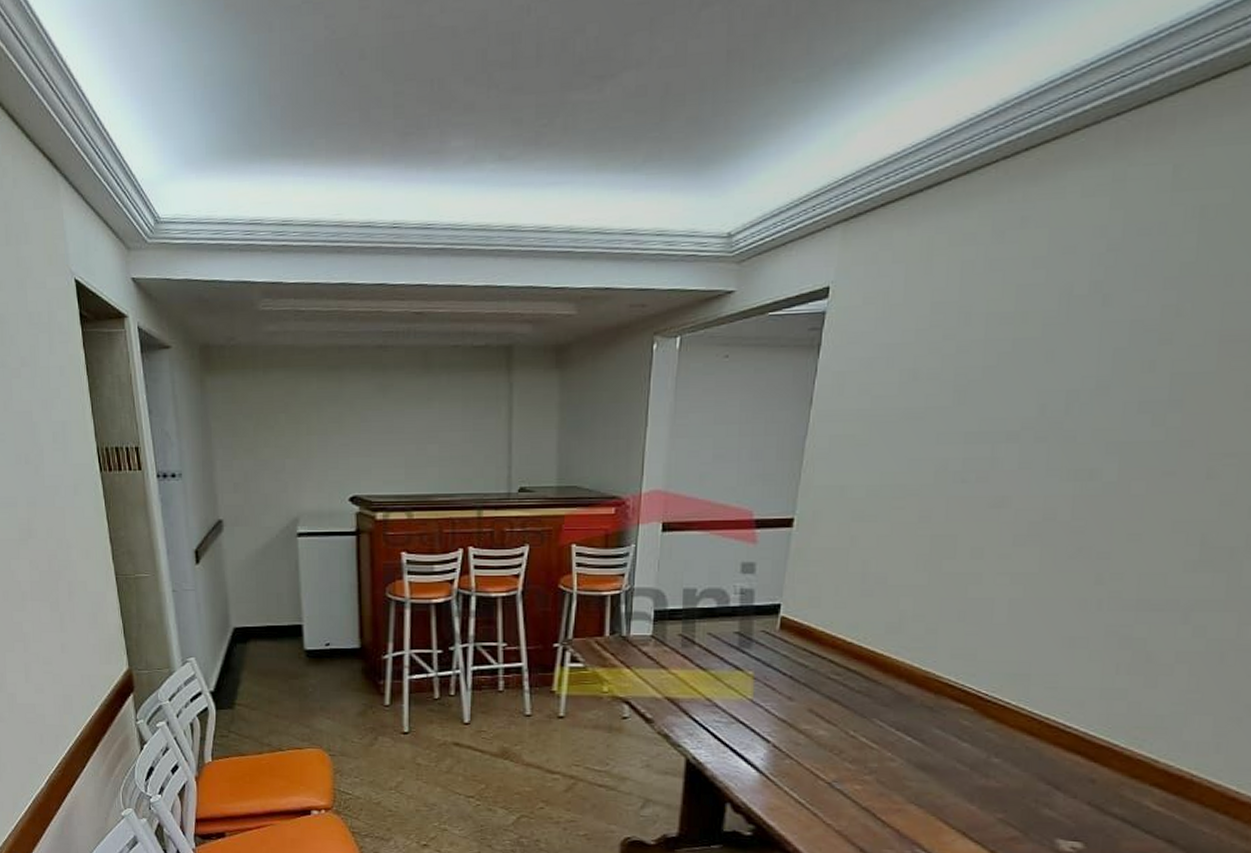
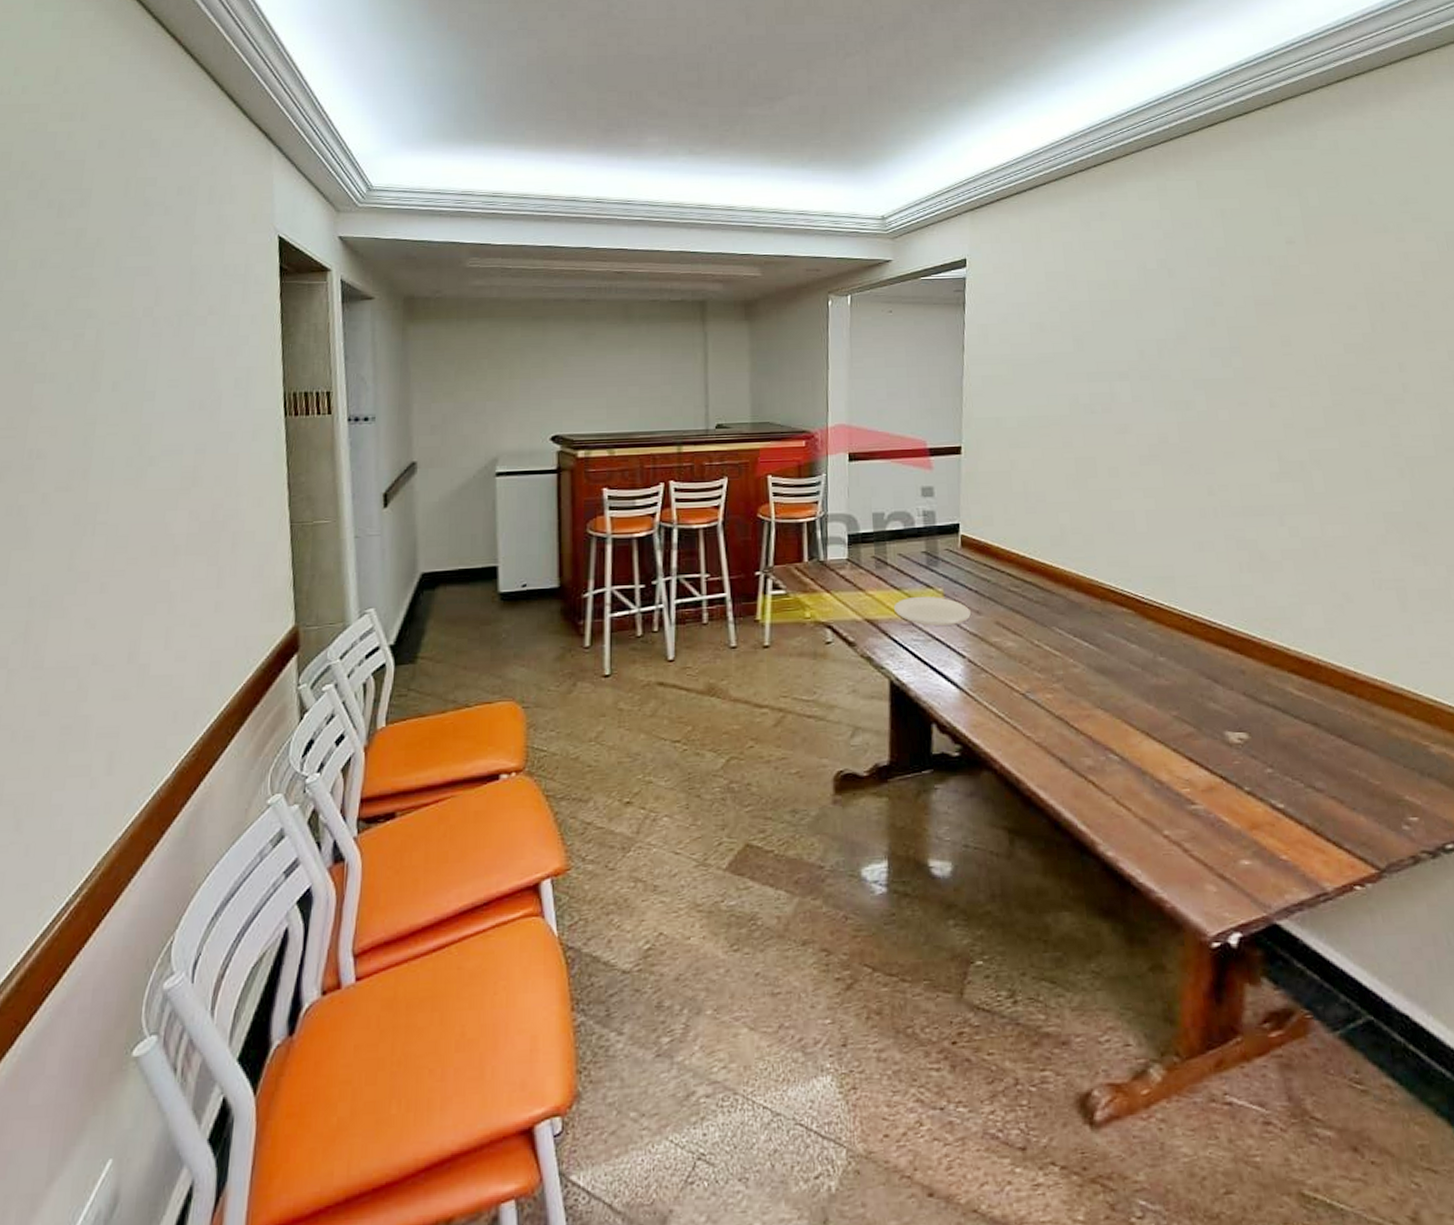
plate: none [697,677,782,709] -> present [893,596,971,626]

